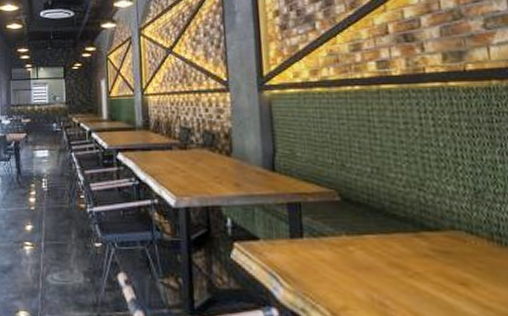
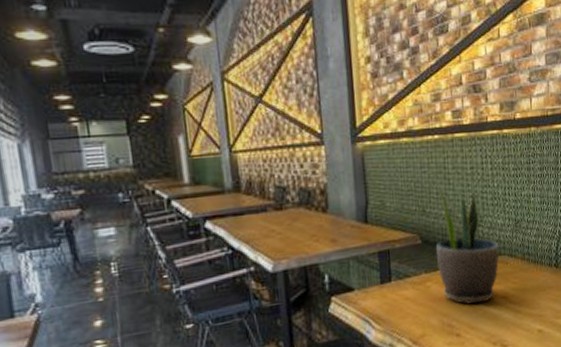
potted plant: none [357,141,453,286] -> present [435,187,500,305]

